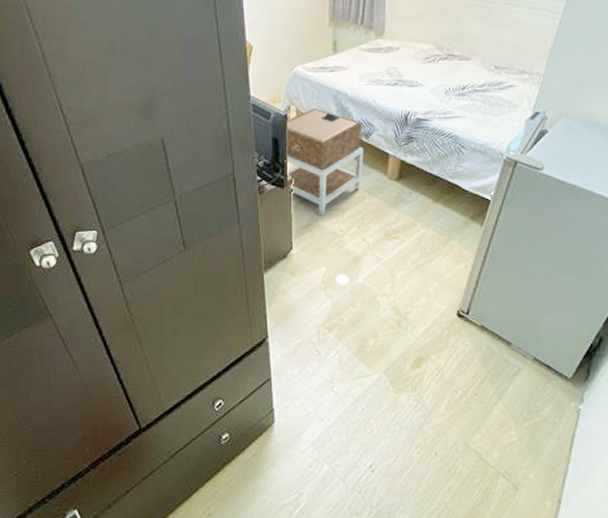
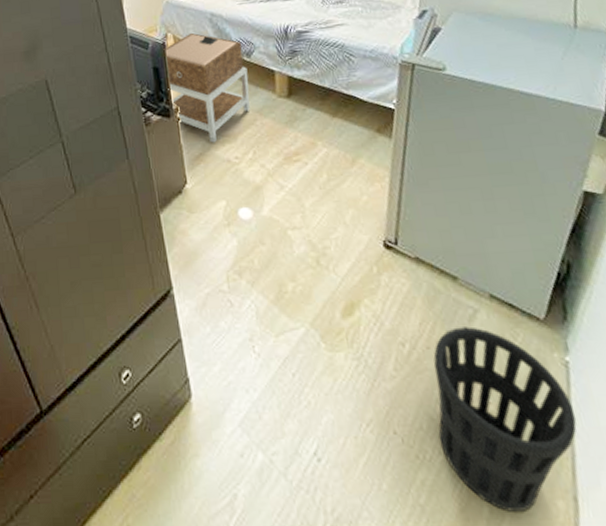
wastebasket: none [469,381,576,508] -> present [433,326,577,512]

